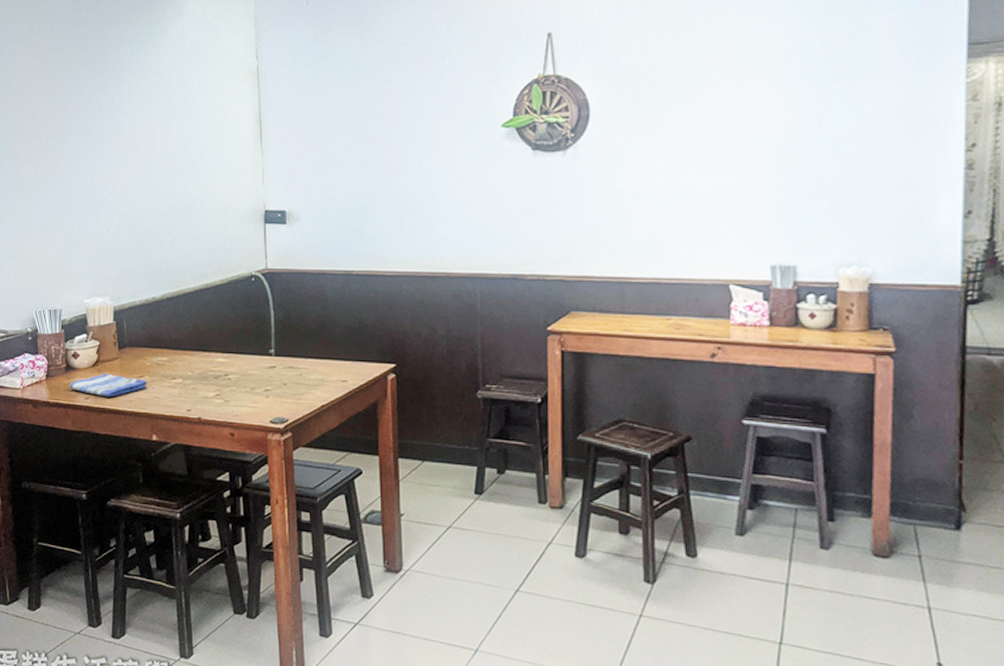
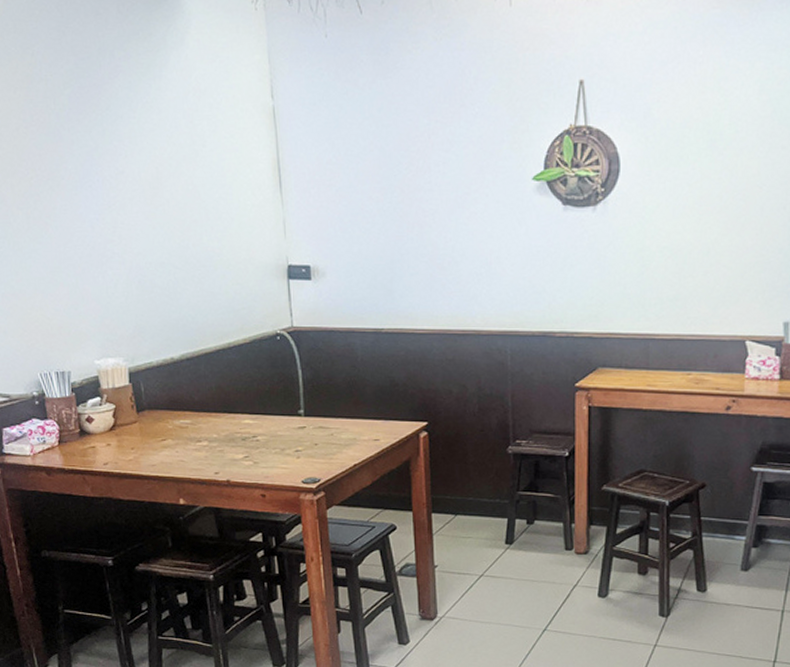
dish towel: present [70,373,147,397] -> none [85,437,170,462]

